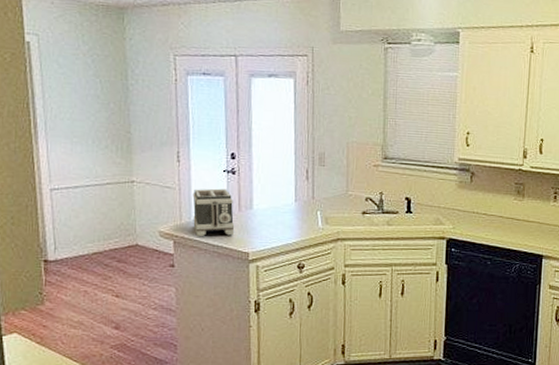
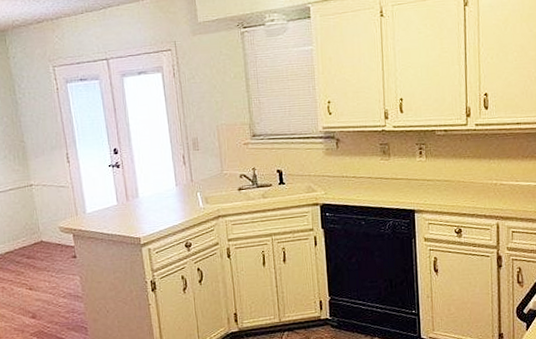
toaster: present [192,188,235,237] -> none [84,182,126,229]

